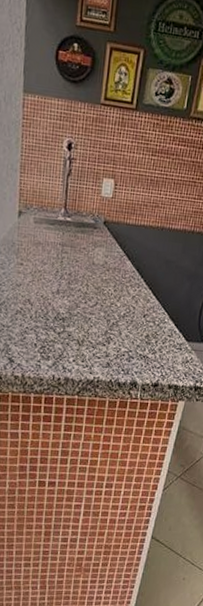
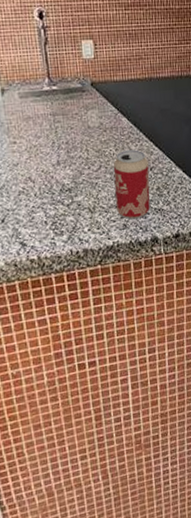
beverage can: none [103,293,143,361] -> present [113,149,150,220]

